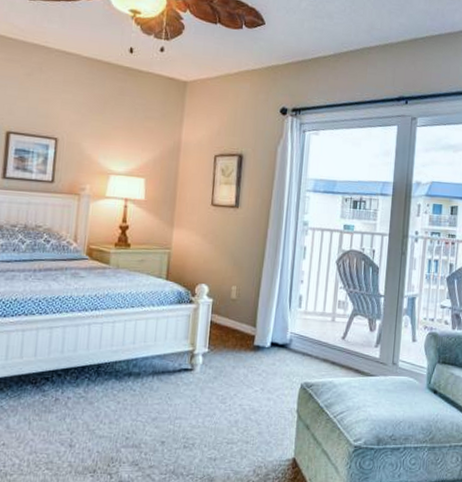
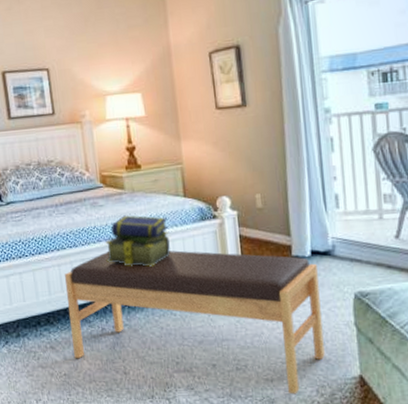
bench: none [18,322,274,474] -> present [65,250,325,395]
stack of books: none [75,289,146,341] -> present [105,215,170,267]

